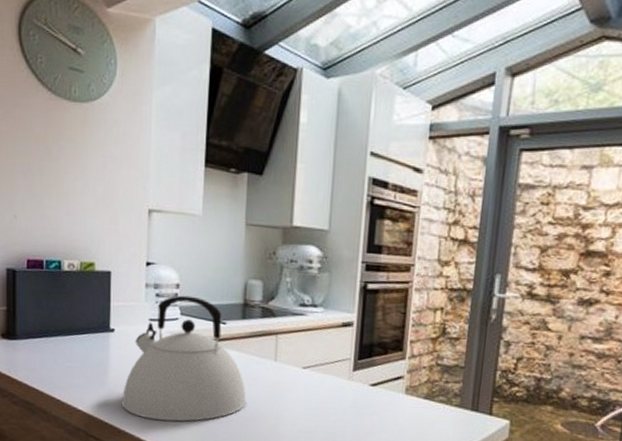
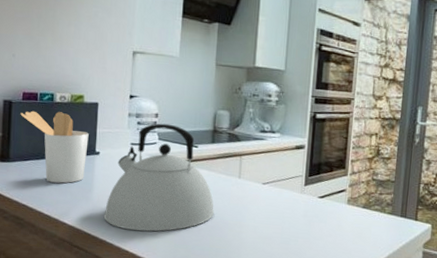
utensil holder: none [25,280,102,365] -> present [20,110,89,184]

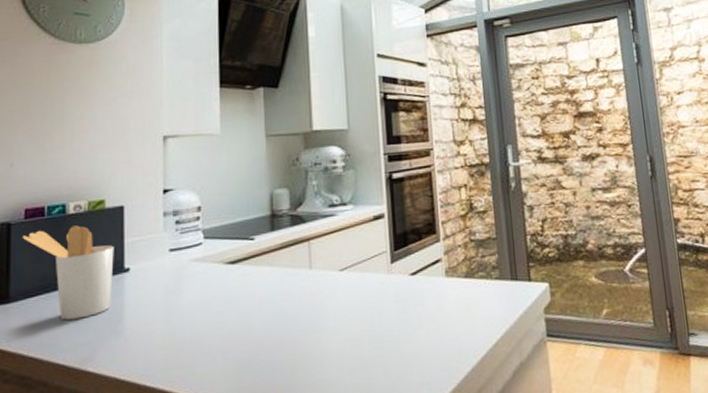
kettle: present [103,123,214,232] -> none [140,216,283,365]

